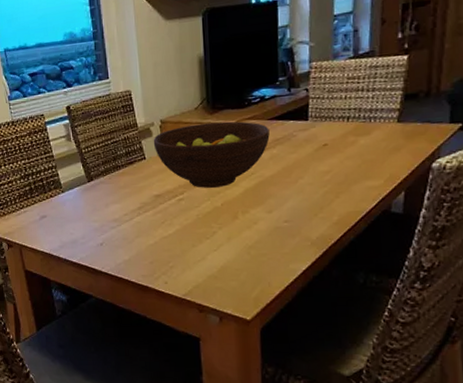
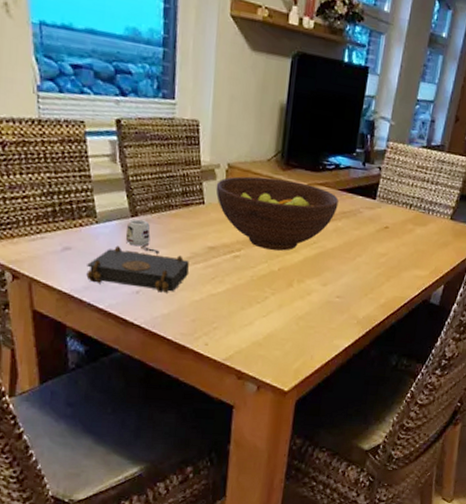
book: none [60,207,141,242] -> present [86,245,189,293]
mug: none [85,183,114,209] -> present [125,219,160,254]

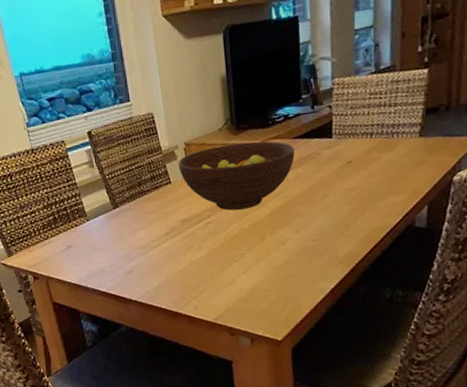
book: present [86,245,189,293] -> none [86,233,169,271]
mug: present [125,219,160,254] -> none [111,209,141,236]

